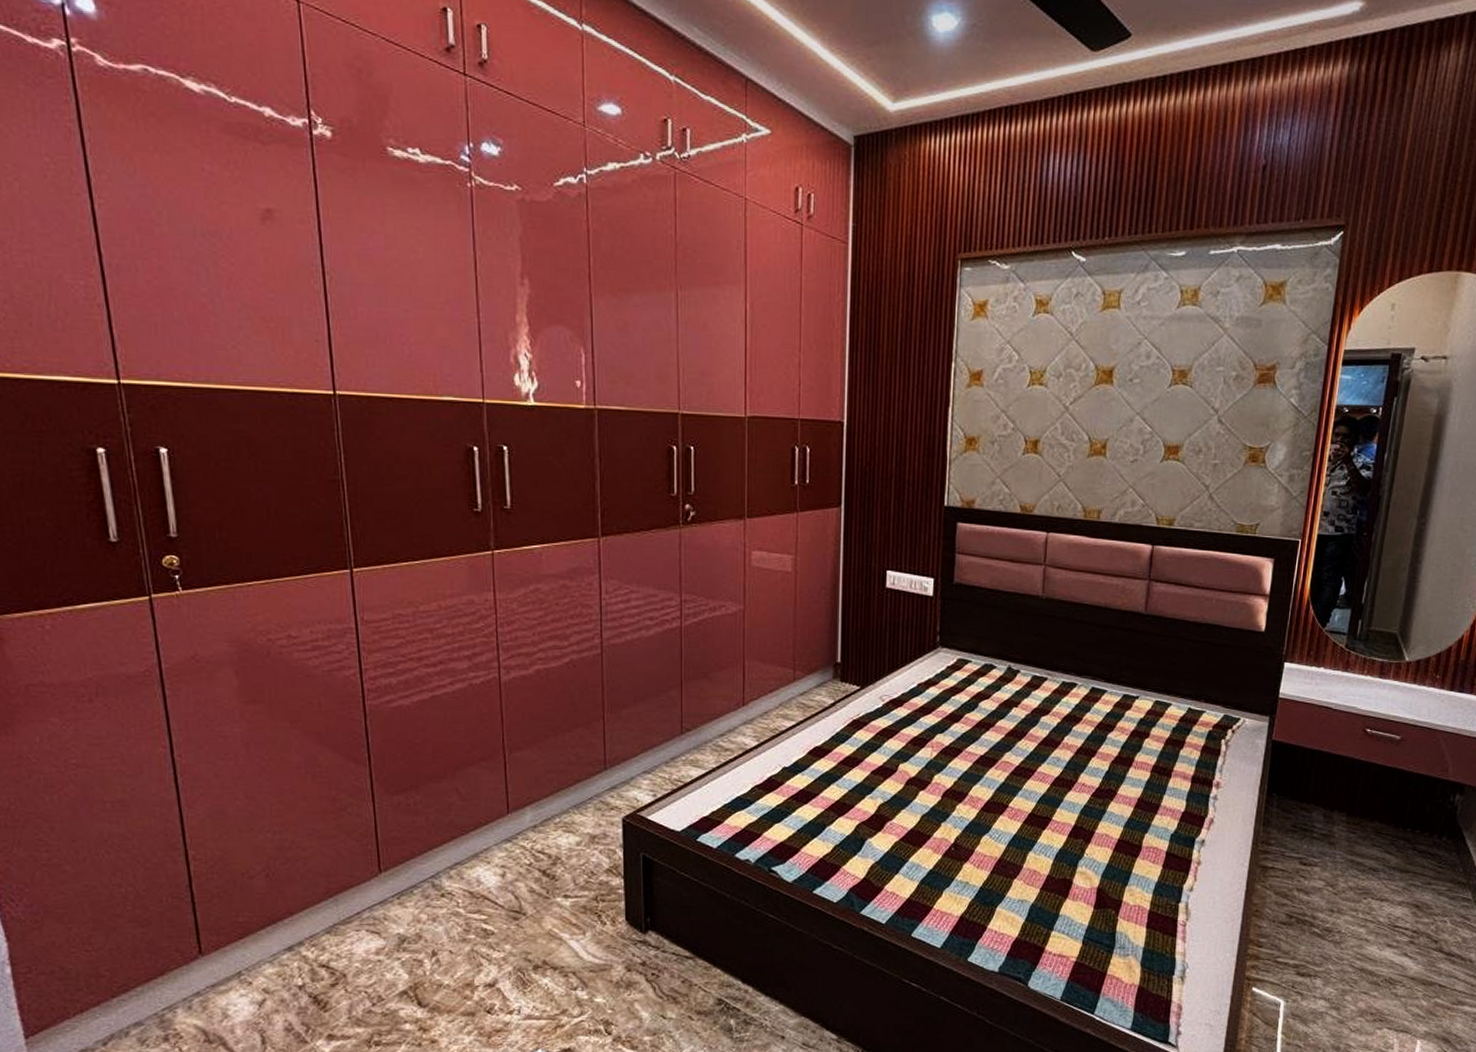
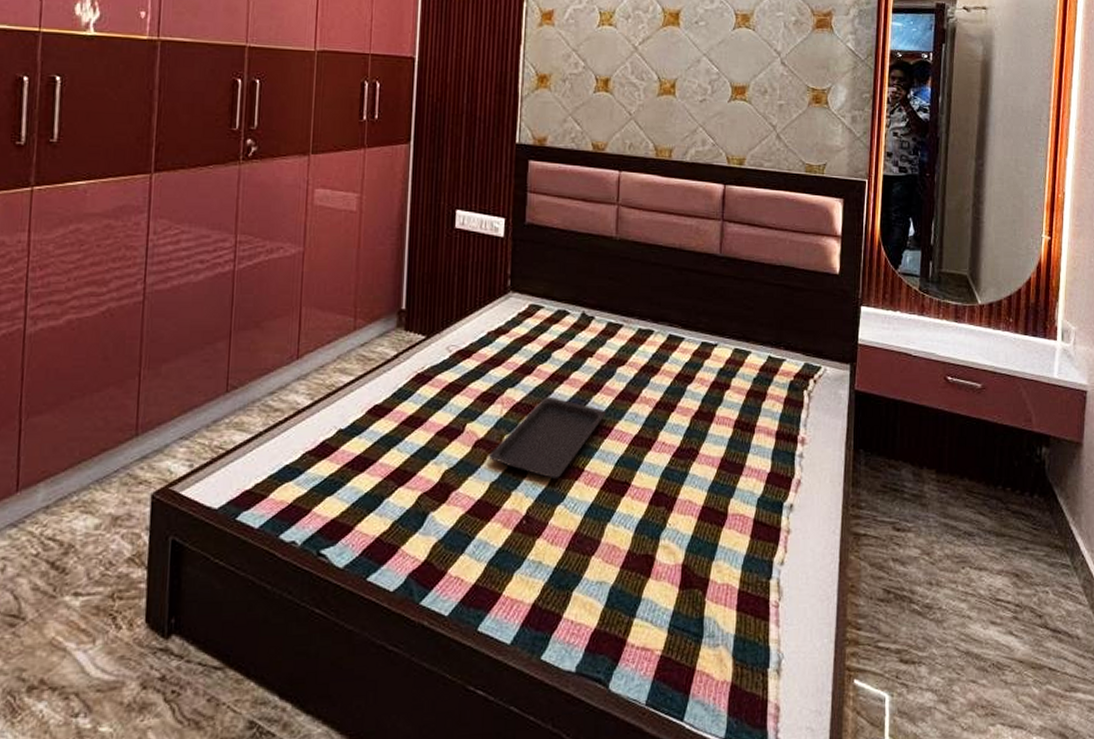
serving tray: none [919,741,1030,813] -> present [488,396,607,478]

